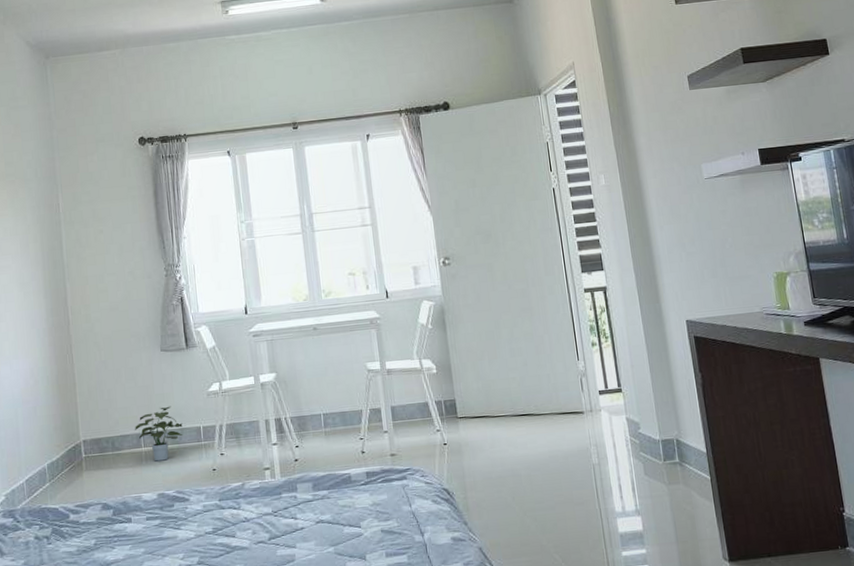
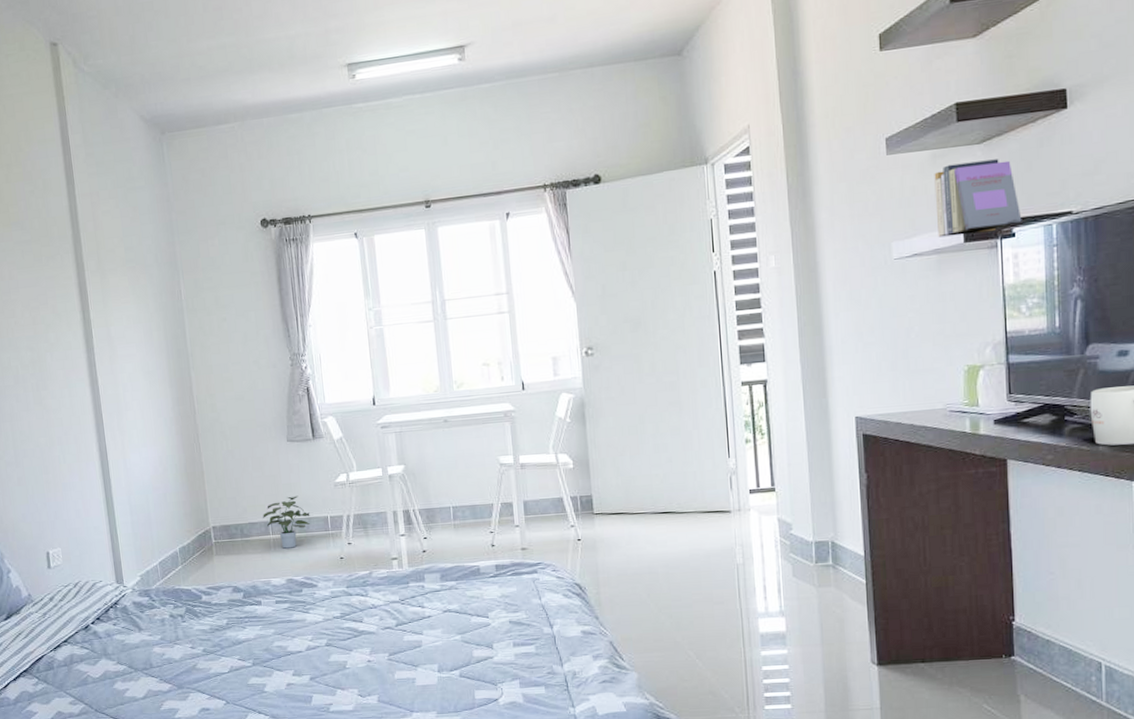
books: none [730,95,806,160] -> present [934,159,1022,238]

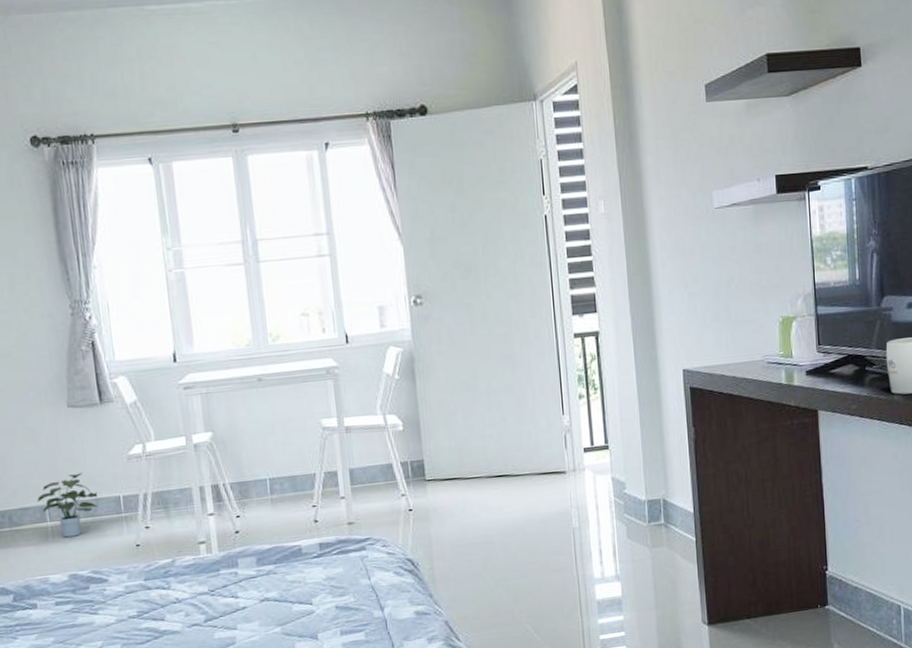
books: present [934,159,1022,238] -> none [749,112,826,188]

